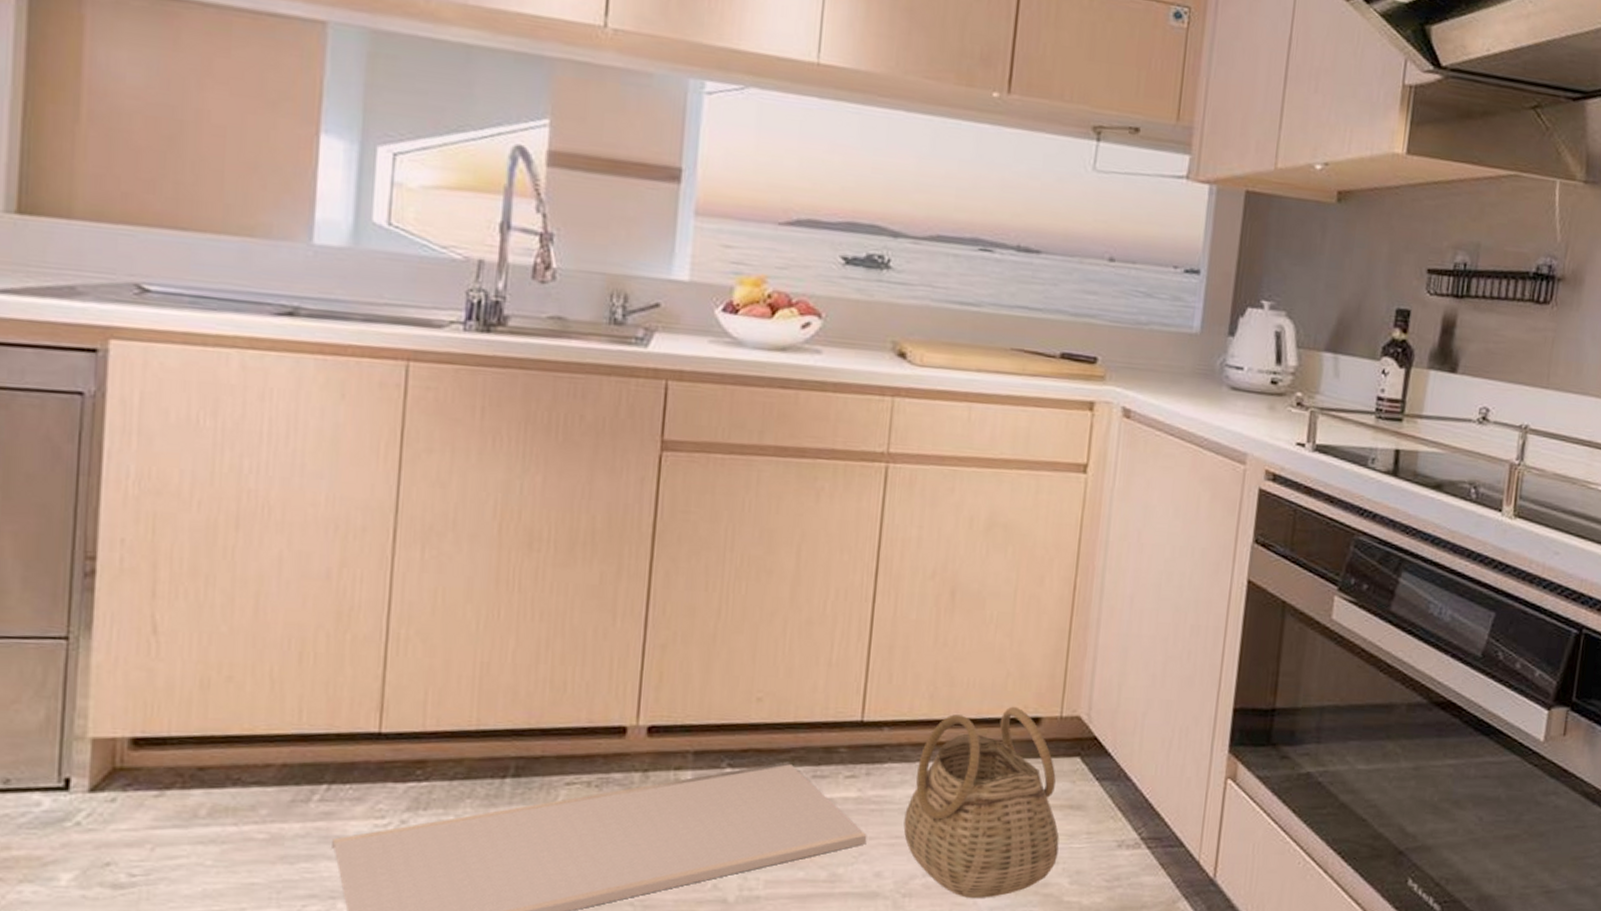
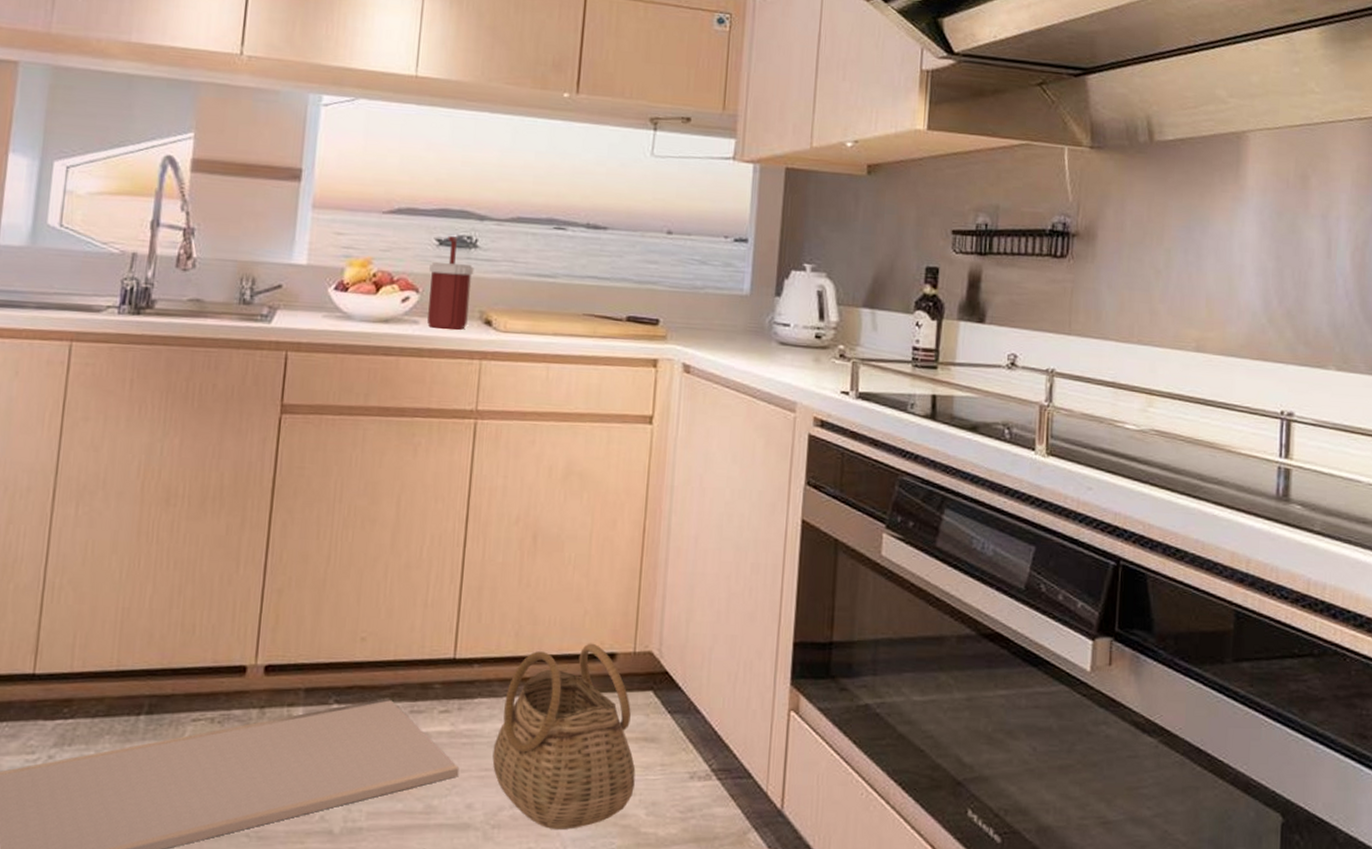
soap dispenser: none [831,254,886,362] -> present [427,236,474,330]

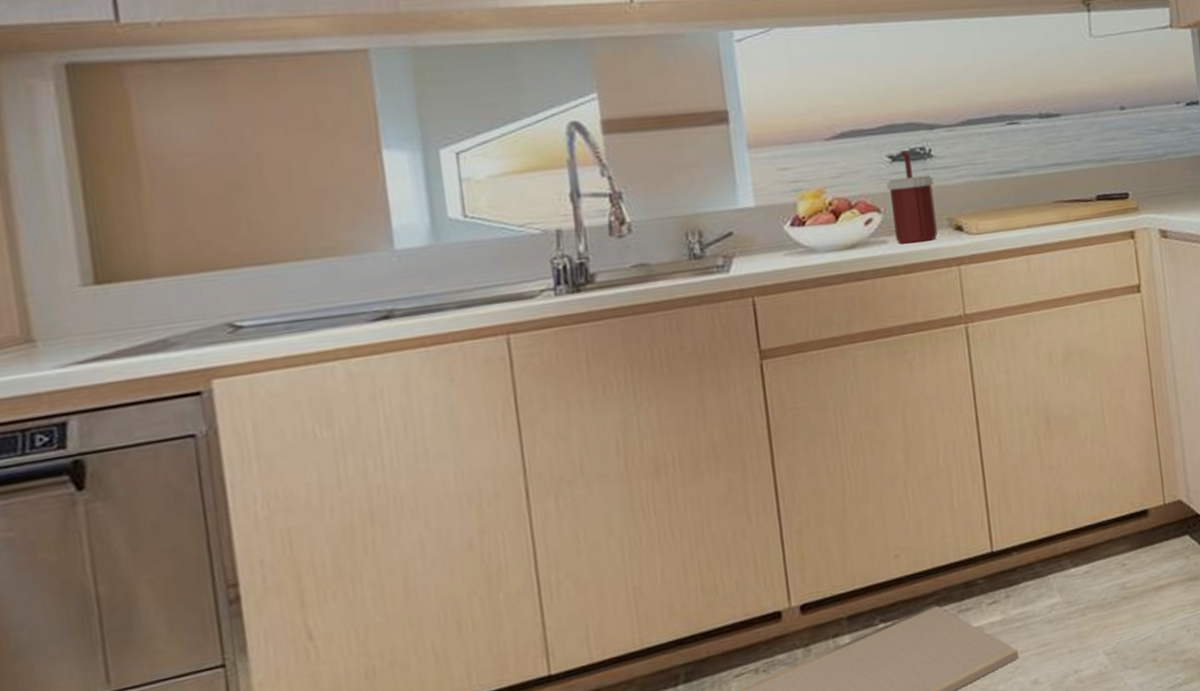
basket: present [492,643,636,830] -> none [1047,505,1188,682]

